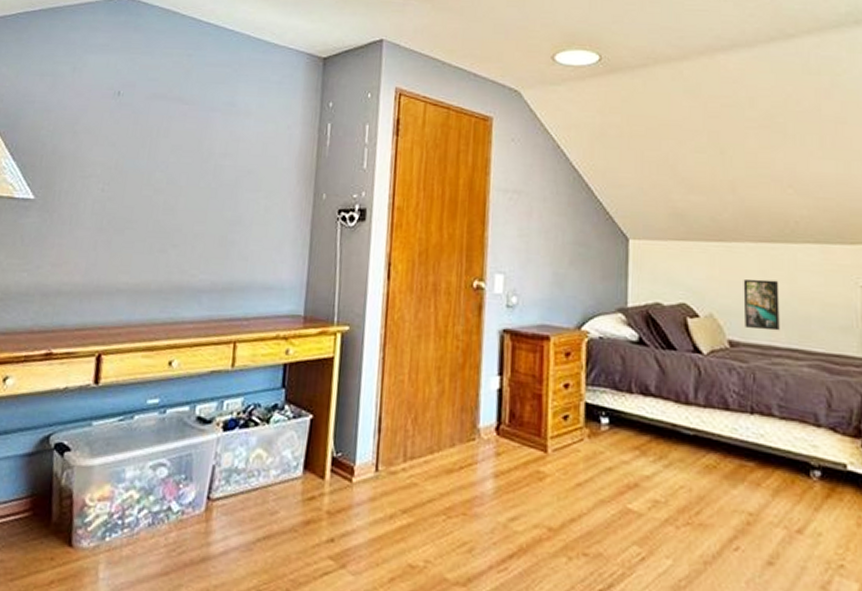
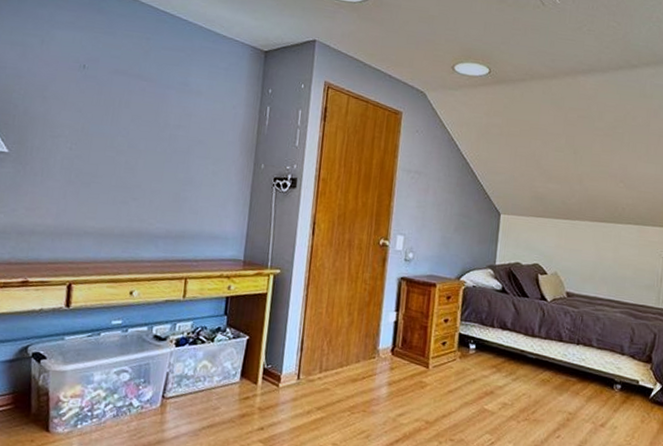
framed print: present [743,278,780,331] -> none [579,248,606,287]

